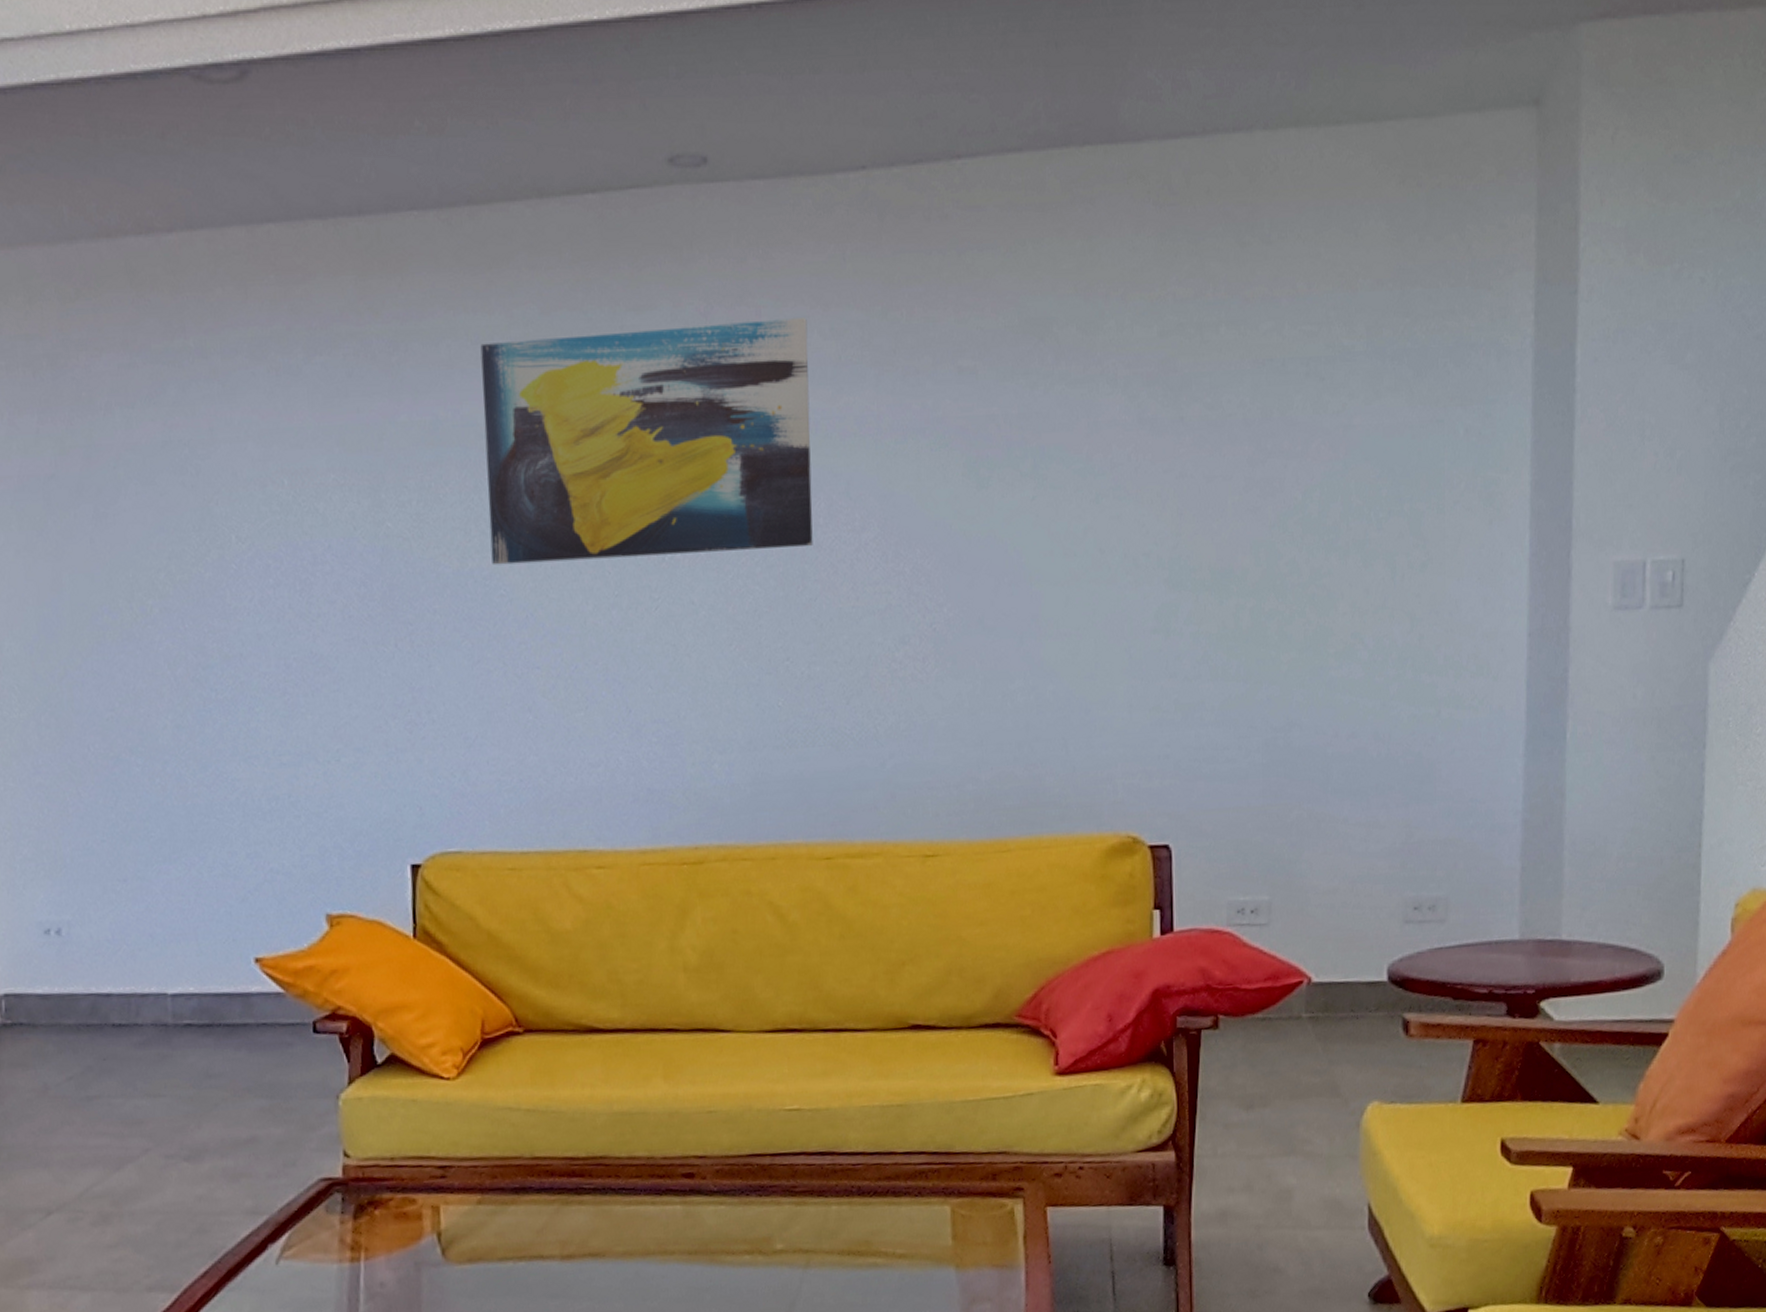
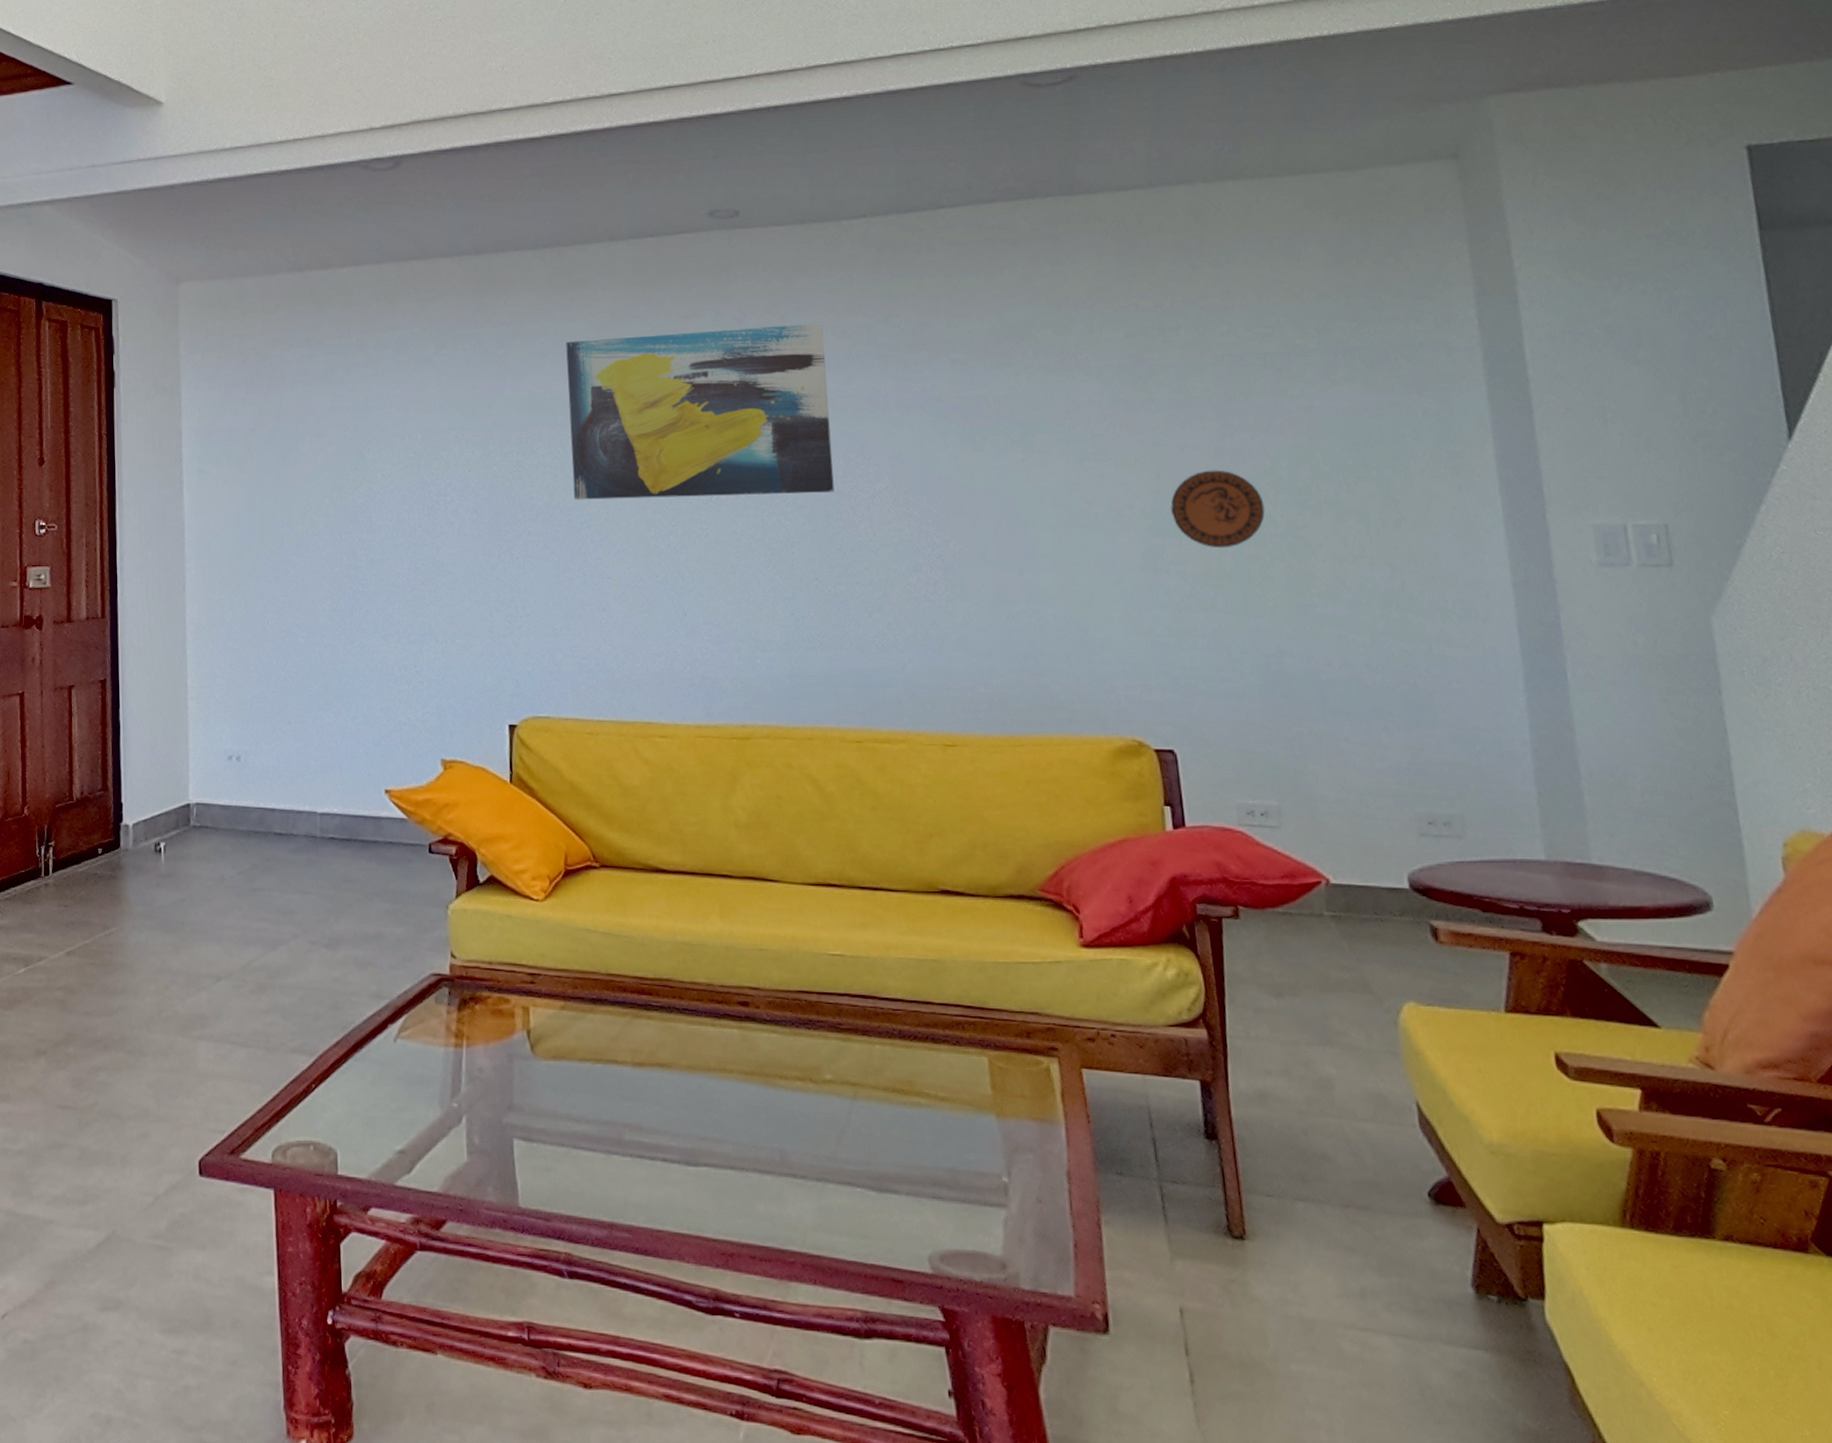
decorative plate: none [1191,505,1290,603] -> present [1171,469,1265,549]

